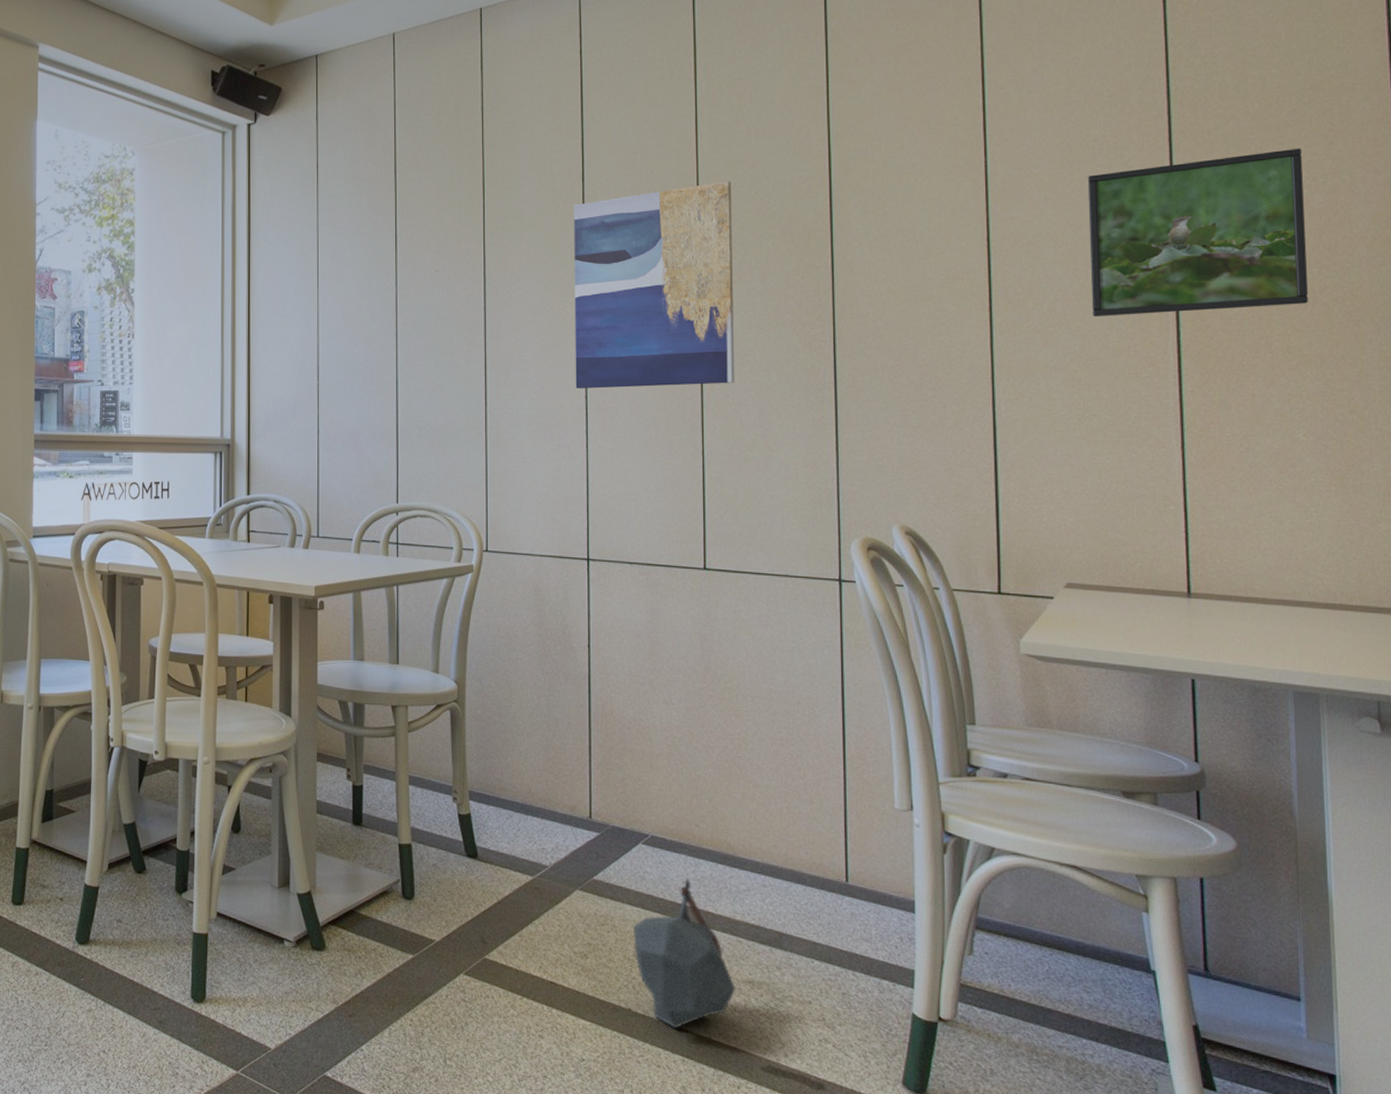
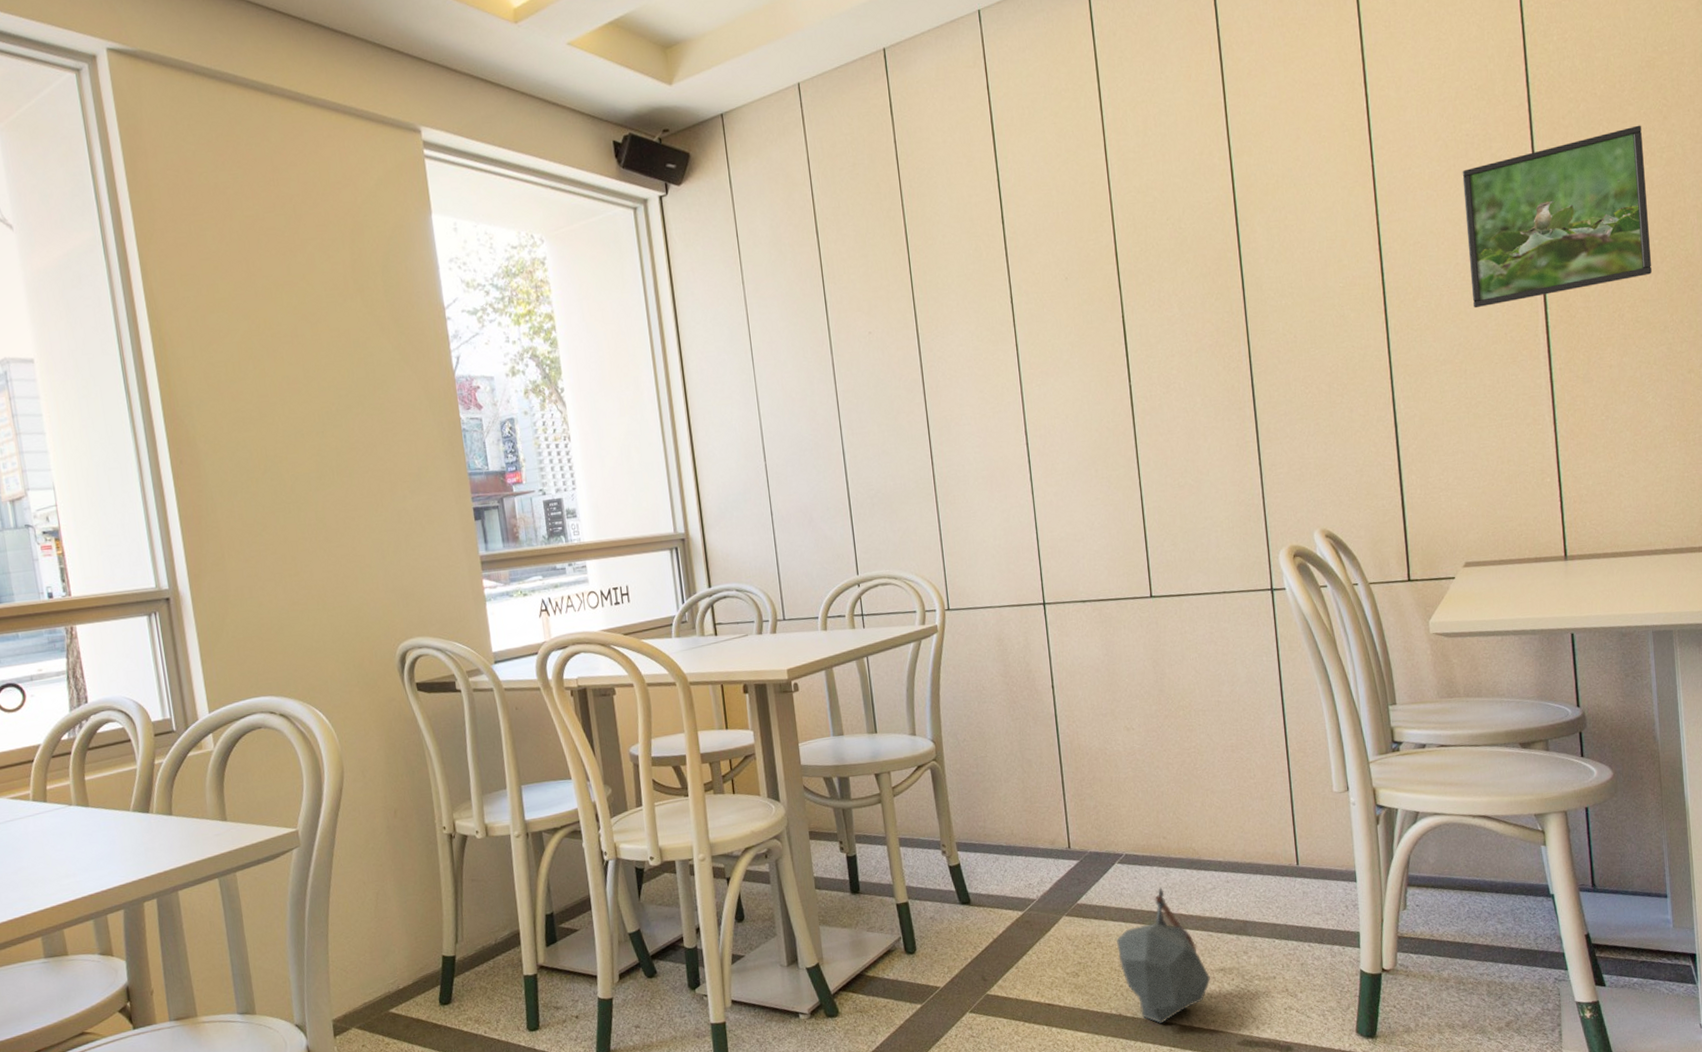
wall art: present [574,181,735,389] -> none [997,209,1164,437]

